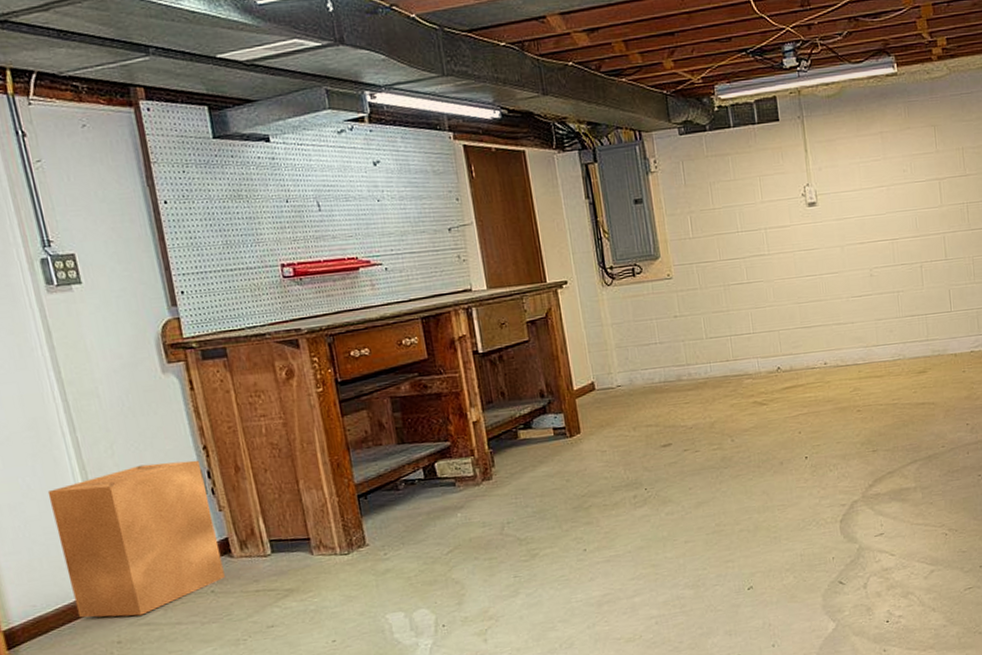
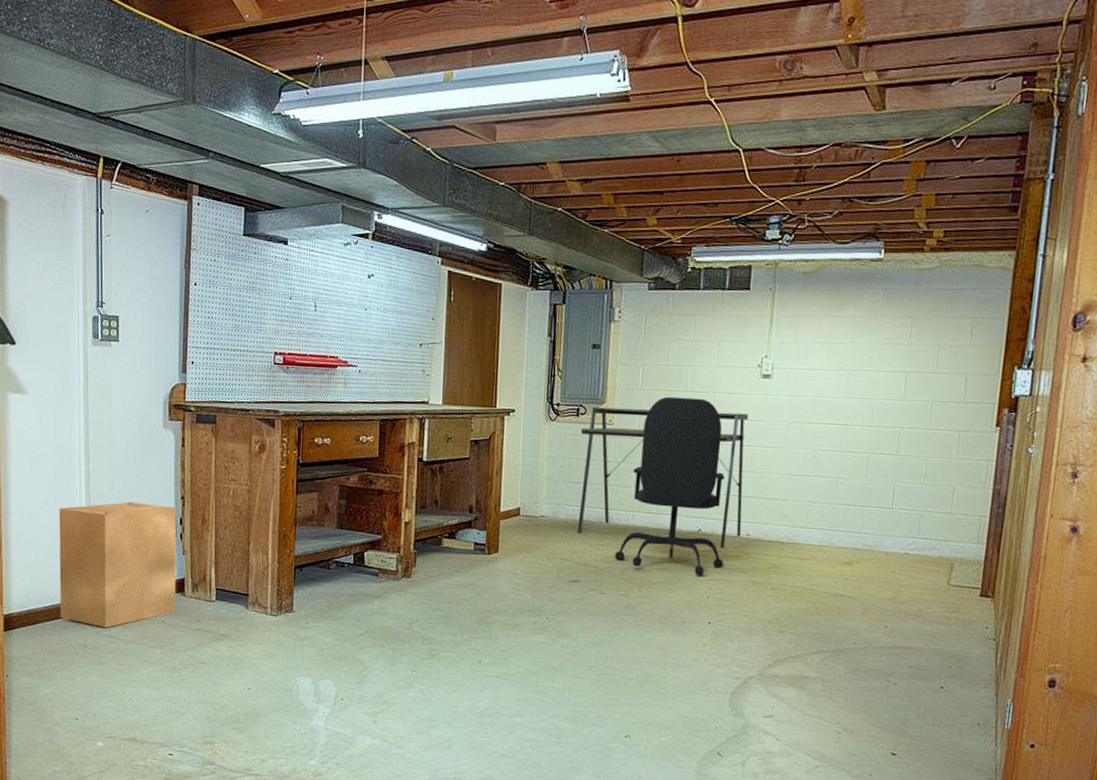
desk: none [641,244,819,396] -> present [577,406,749,548]
office chair: none [700,236,808,418] -> present [614,396,725,576]

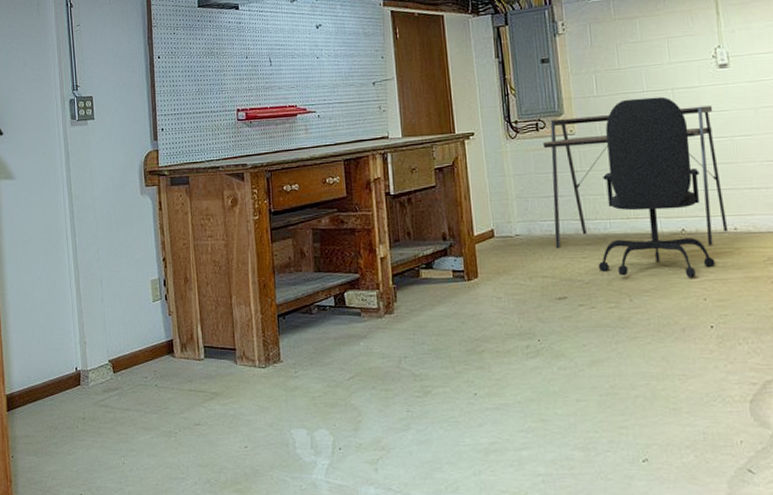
cardboard box: present [58,501,177,628] -> none [50,269,167,398]

